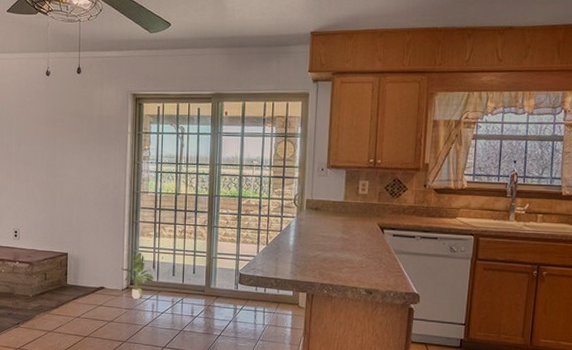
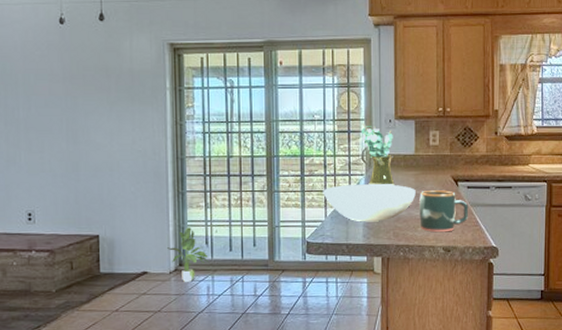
bowl: none [257,225,343,261] -> present [323,184,416,222]
vase: none [294,170,325,229] -> present [361,123,395,186]
mug: none [344,236,393,276] -> present [419,190,469,233]

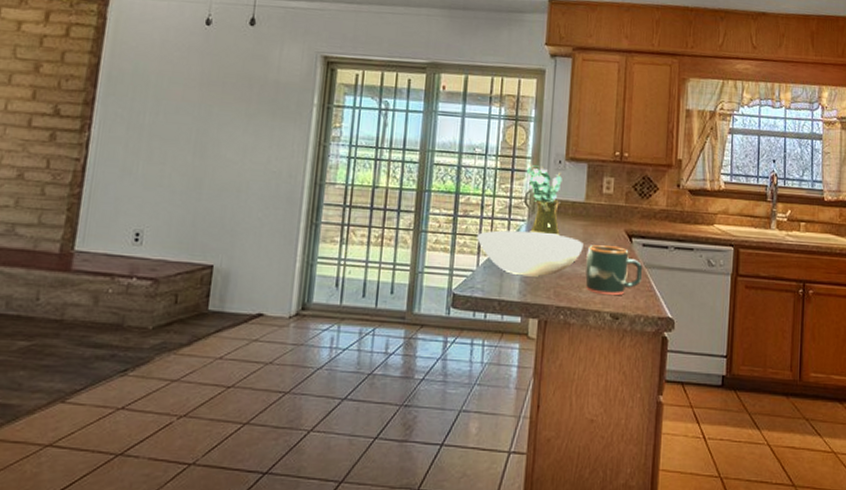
potted plant: present [168,227,209,283] -> none [290,264,337,332]

